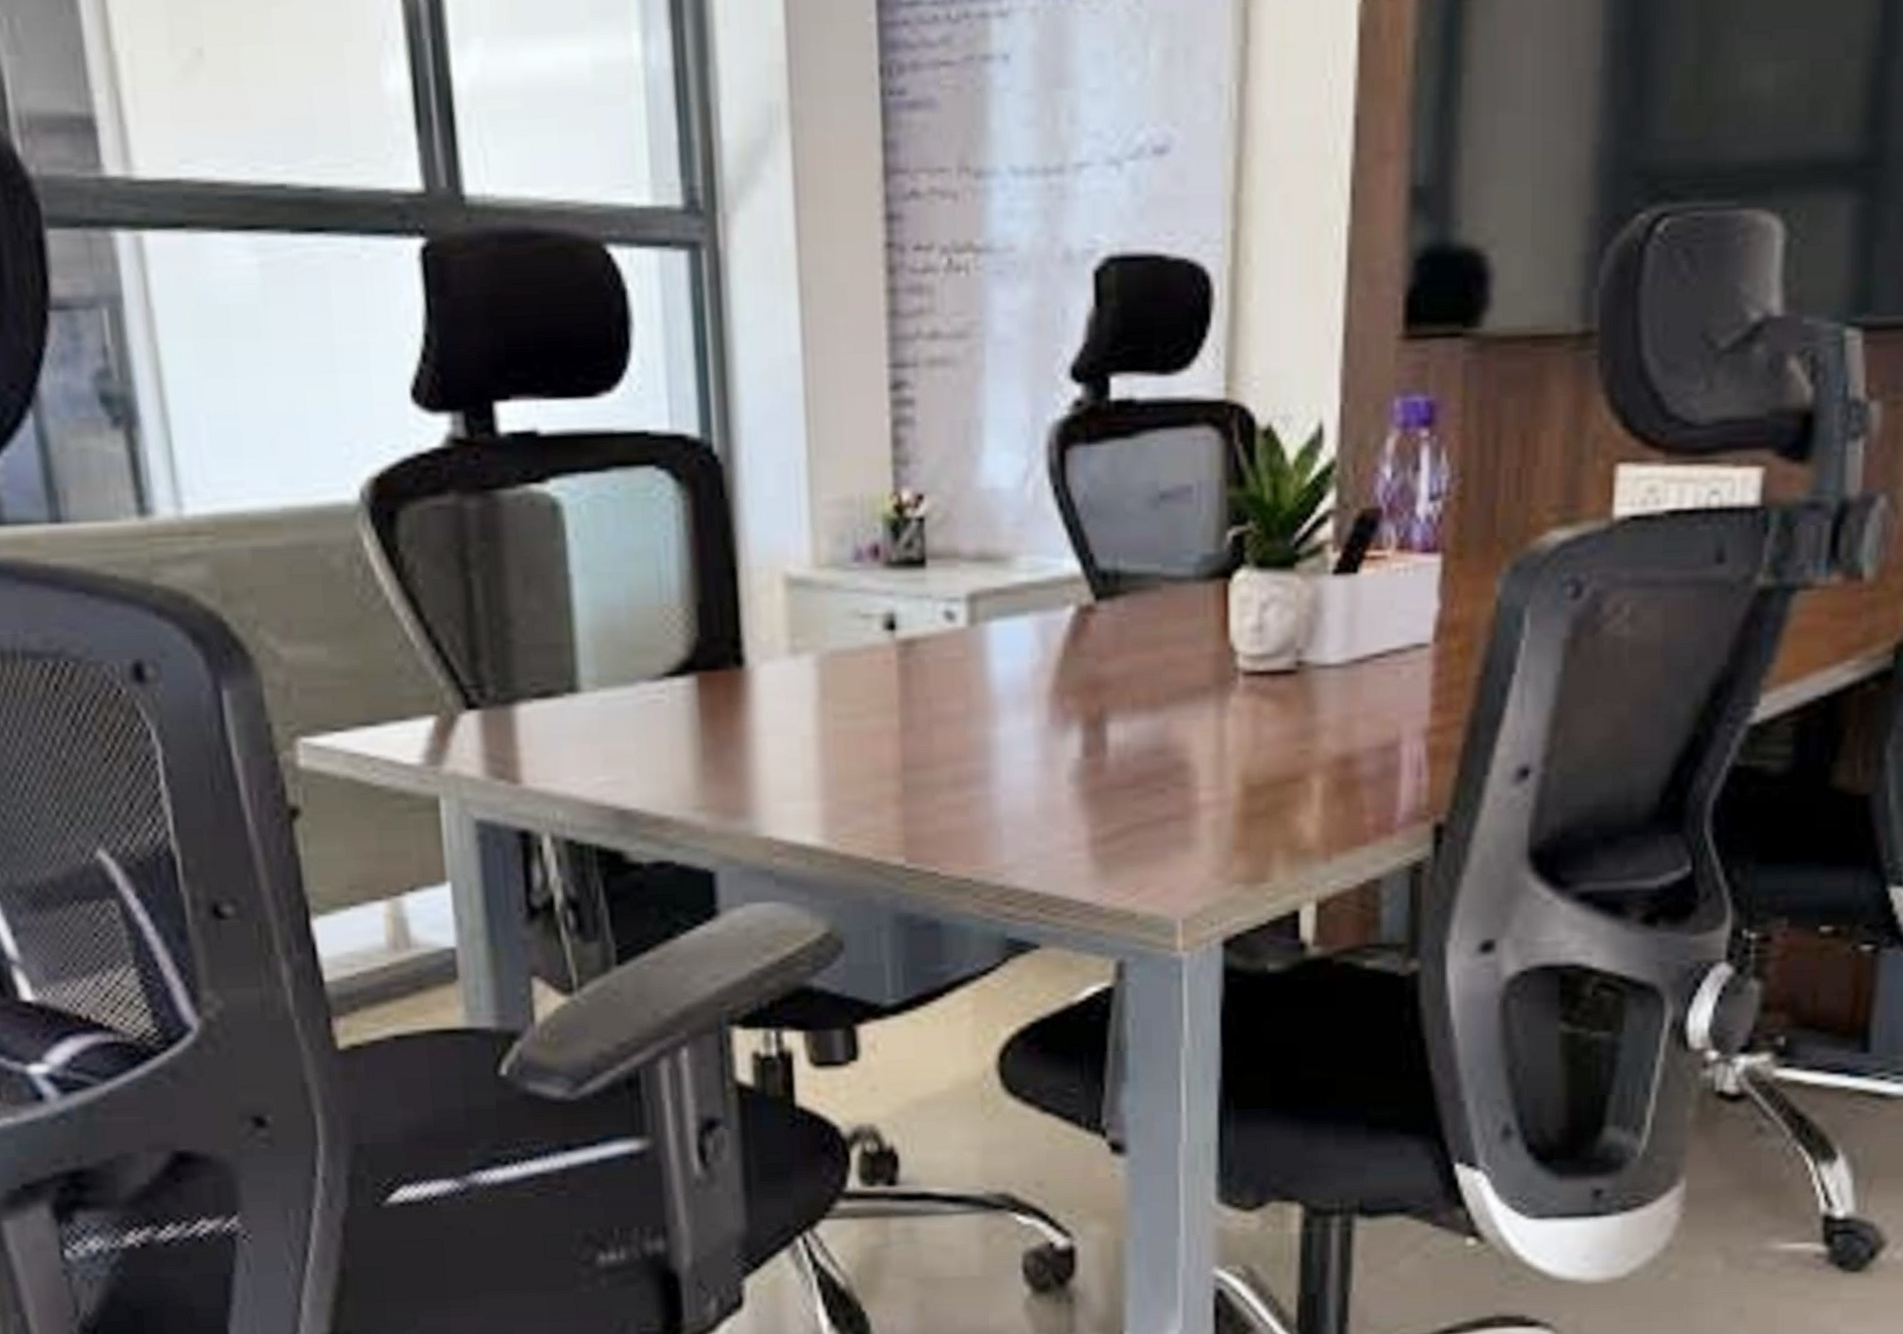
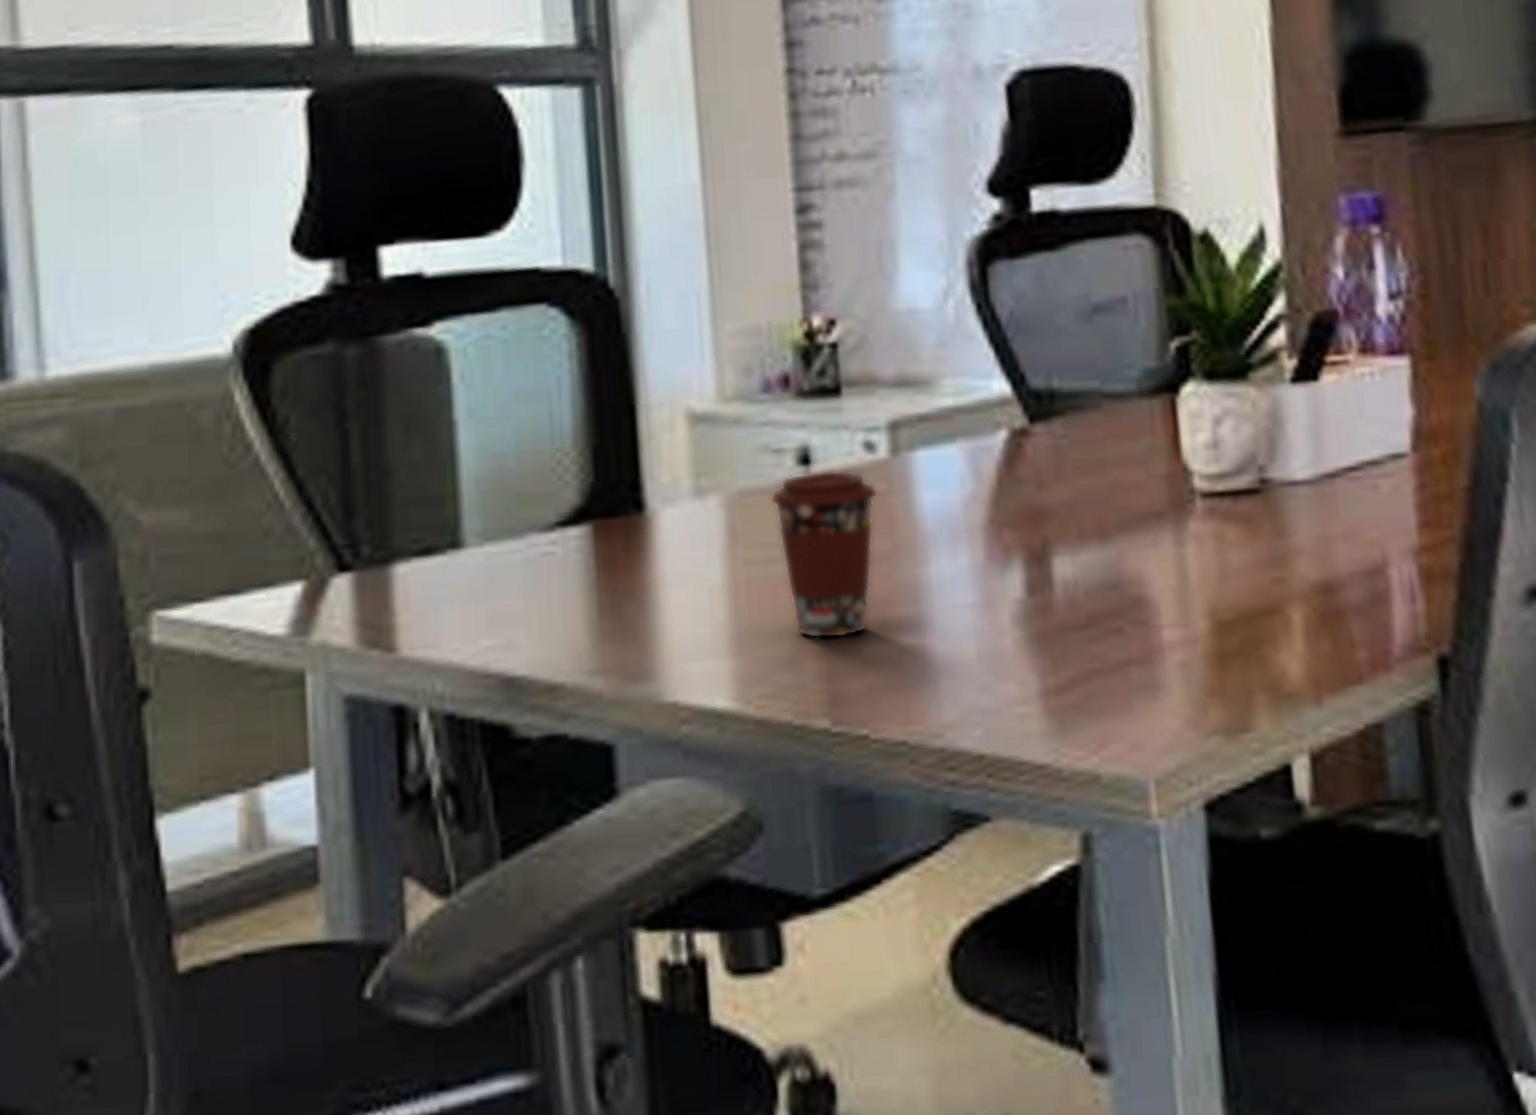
coffee cup: none [858,636,956,788] -> present [770,470,879,640]

